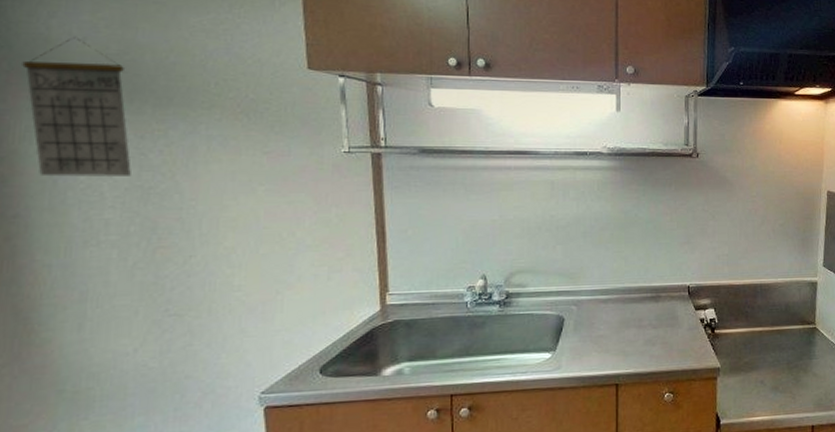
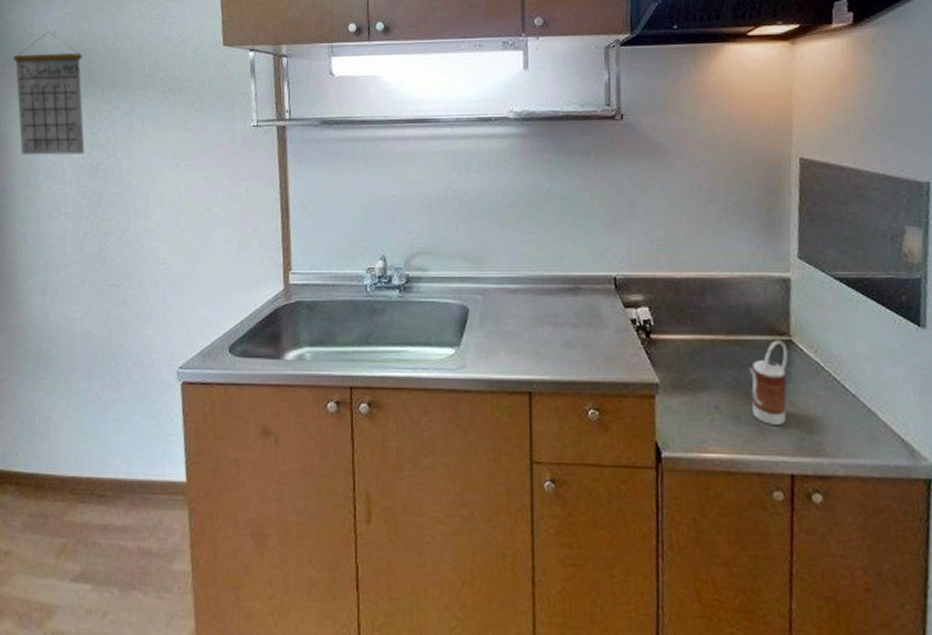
kettle: none [785,327,814,391] -> present [748,339,789,425]

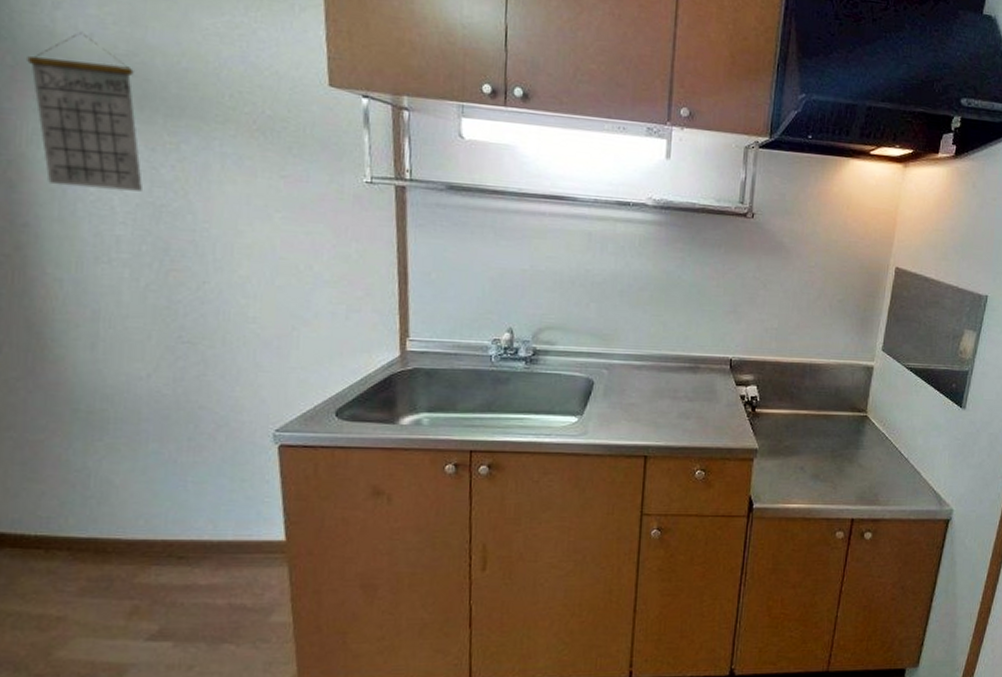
kettle: present [748,339,789,425] -> none [830,415,864,481]

